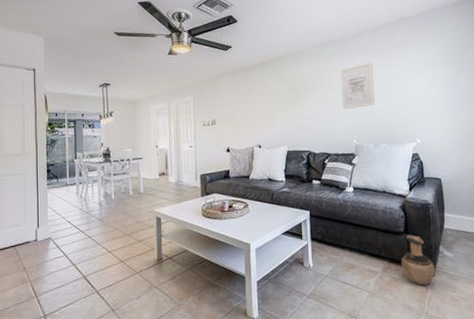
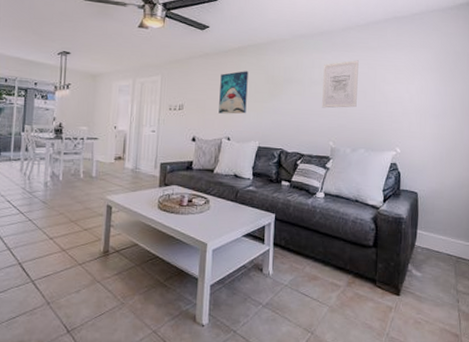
wall art: none [247,83,273,124] -> present [218,71,248,114]
ceramic jug: present [401,235,436,286] -> none [366,249,402,305]

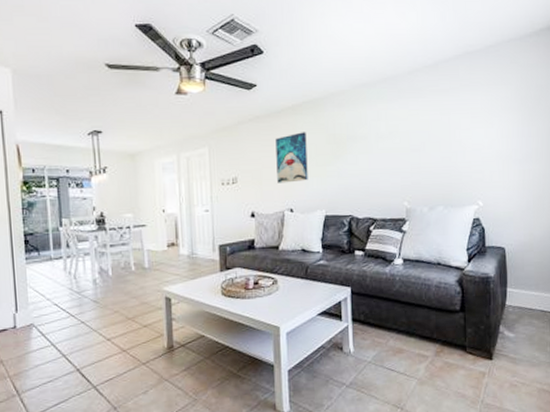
wall art: present [322,60,359,108] -> none [391,106,431,165]

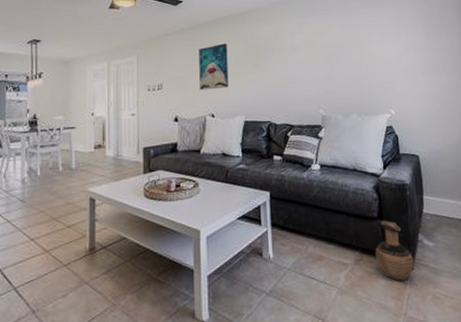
ceramic jug: none [455,313,494,371] -> present [375,220,414,281]

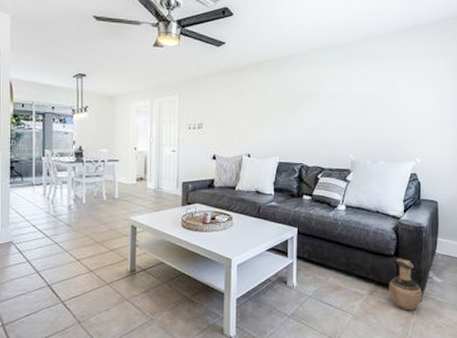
wall art: present [199,43,229,90] -> none [238,87,266,131]

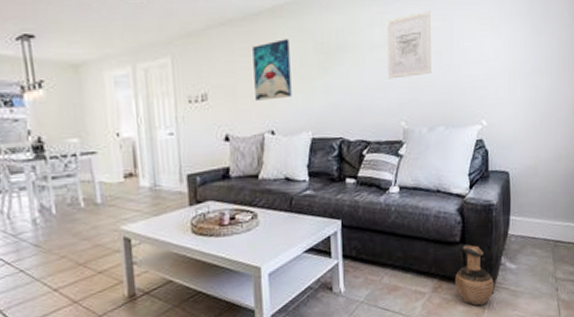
wall art: none [238,87,266,131] -> present [252,39,292,101]
wall art: none [341,71,377,121] -> present [387,11,431,79]

